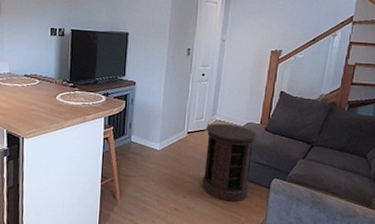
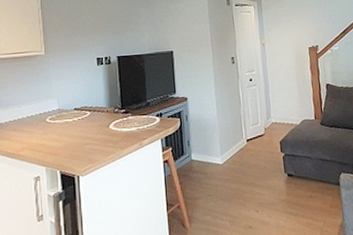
side table: present [202,123,258,202] -> none [264,124,320,208]

